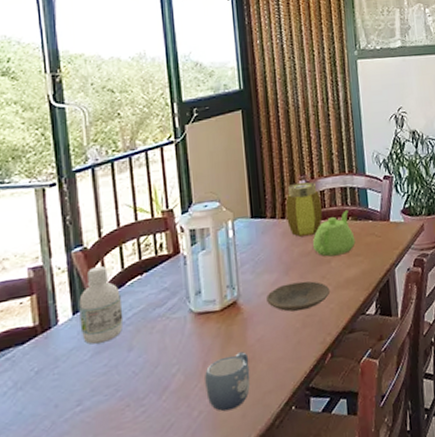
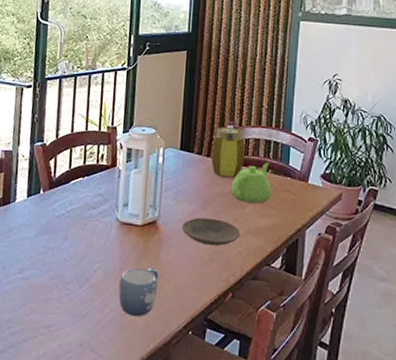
bottle: present [79,265,124,345] -> none [31,161,65,227]

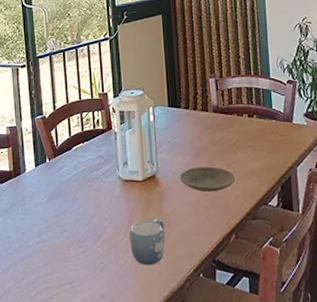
jar: present [211,126,245,178] -> none [197,79,230,127]
teapot: present [230,162,272,204] -> none [220,108,259,148]

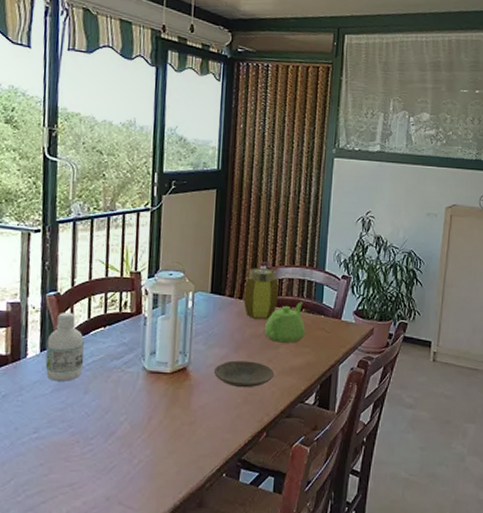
bottle: none [39,131,70,191] -> present [45,311,85,381]
mug: present [129,219,166,266] -> none [147,415,190,465]
jar: none [197,79,230,127] -> present [243,267,279,319]
teapot: none [220,108,259,148] -> present [264,301,306,343]

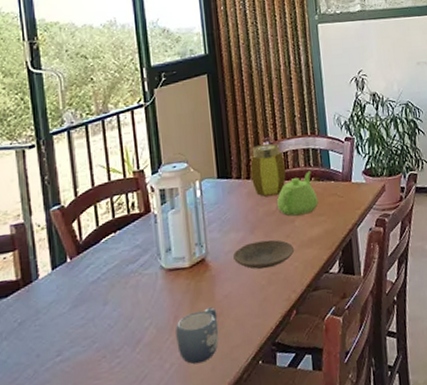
bottle: present [45,311,85,381] -> none [57,223,99,298]
mug: none [147,415,190,465] -> present [175,307,219,364]

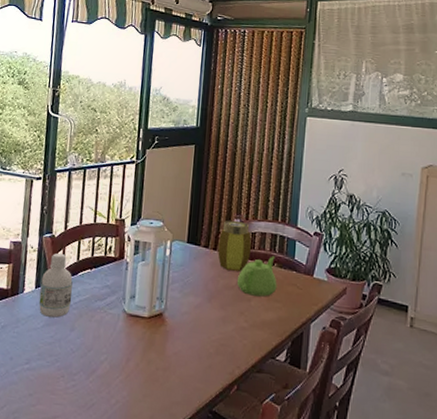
bottle: none [57,223,99,298] -> present [39,252,73,318]
mug: present [175,307,219,364] -> none [124,359,165,409]
plate: present [233,239,295,270] -> none [188,310,246,339]

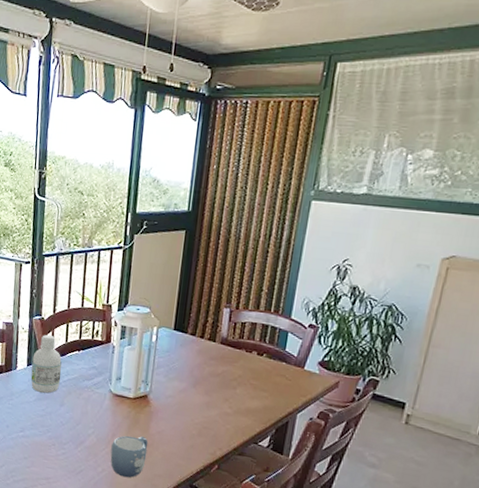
mug: none [124,359,165,409] -> present [110,435,148,478]
jar: present [217,220,251,271] -> none [204,309,241,360]
teapot: present [236,256,277,297] -> none [223,346,265,386]

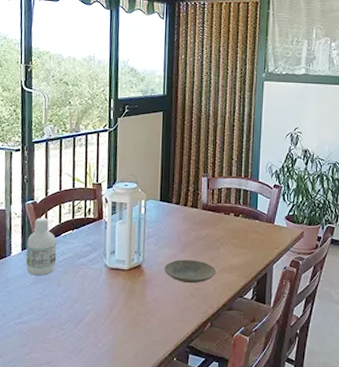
mug: present [110,435,148,478] -> none [110,306,145,349]
plate: none [172,394,230,422] -> present [165,259,217,284]

